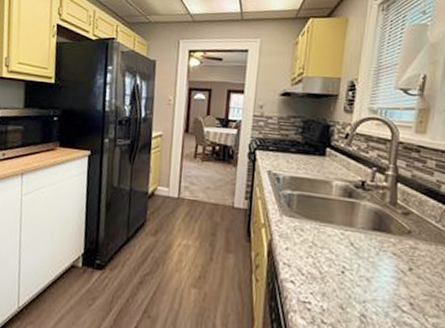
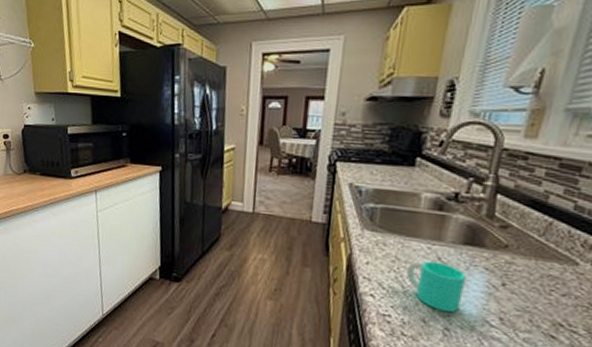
cup: none [323,246,378,299] -> present [406,261,467,313]

